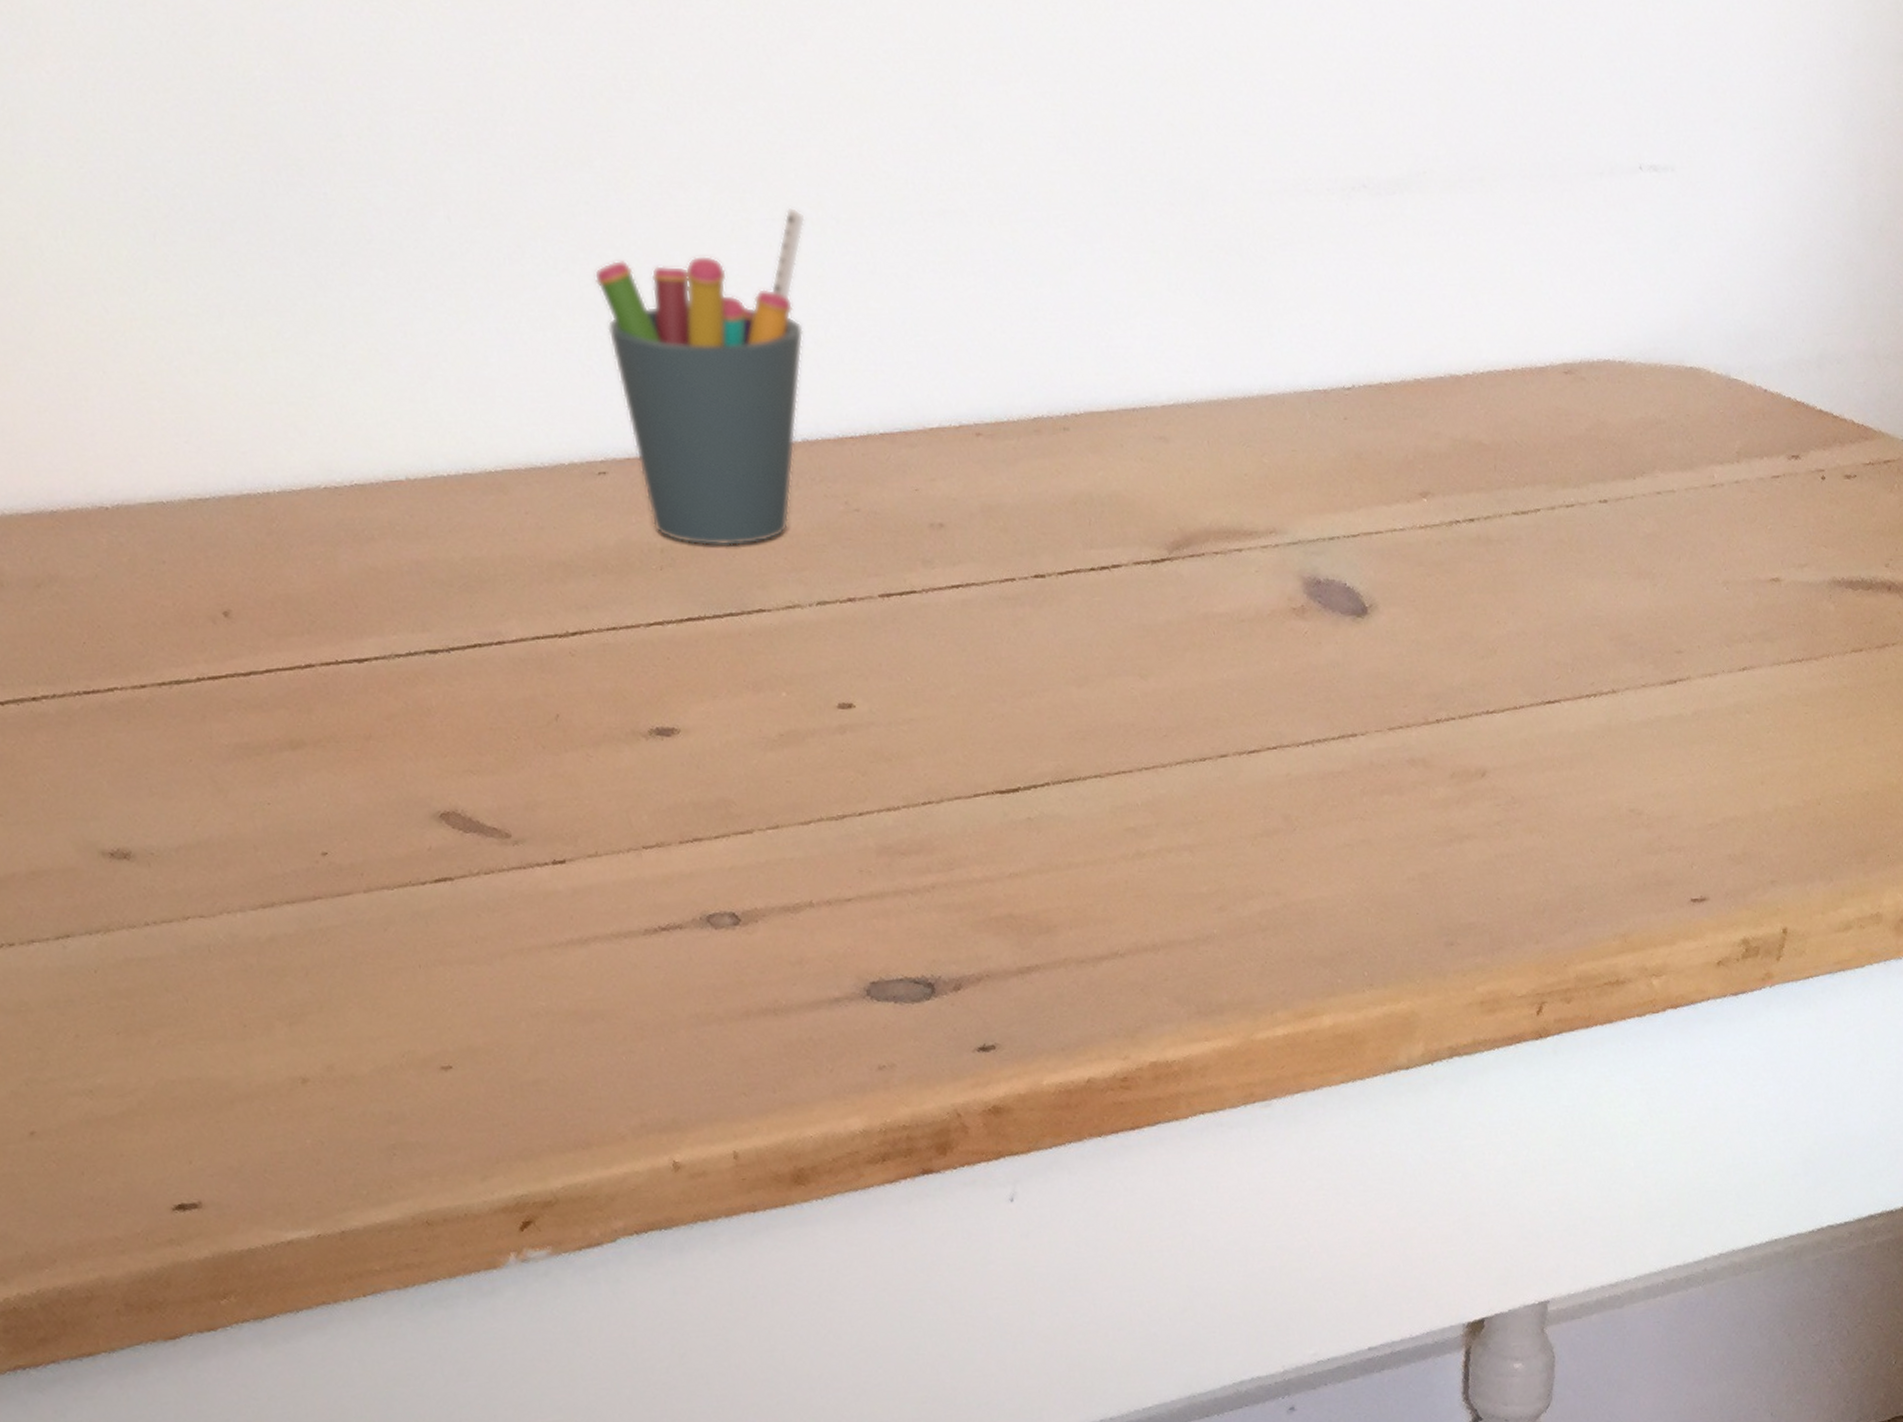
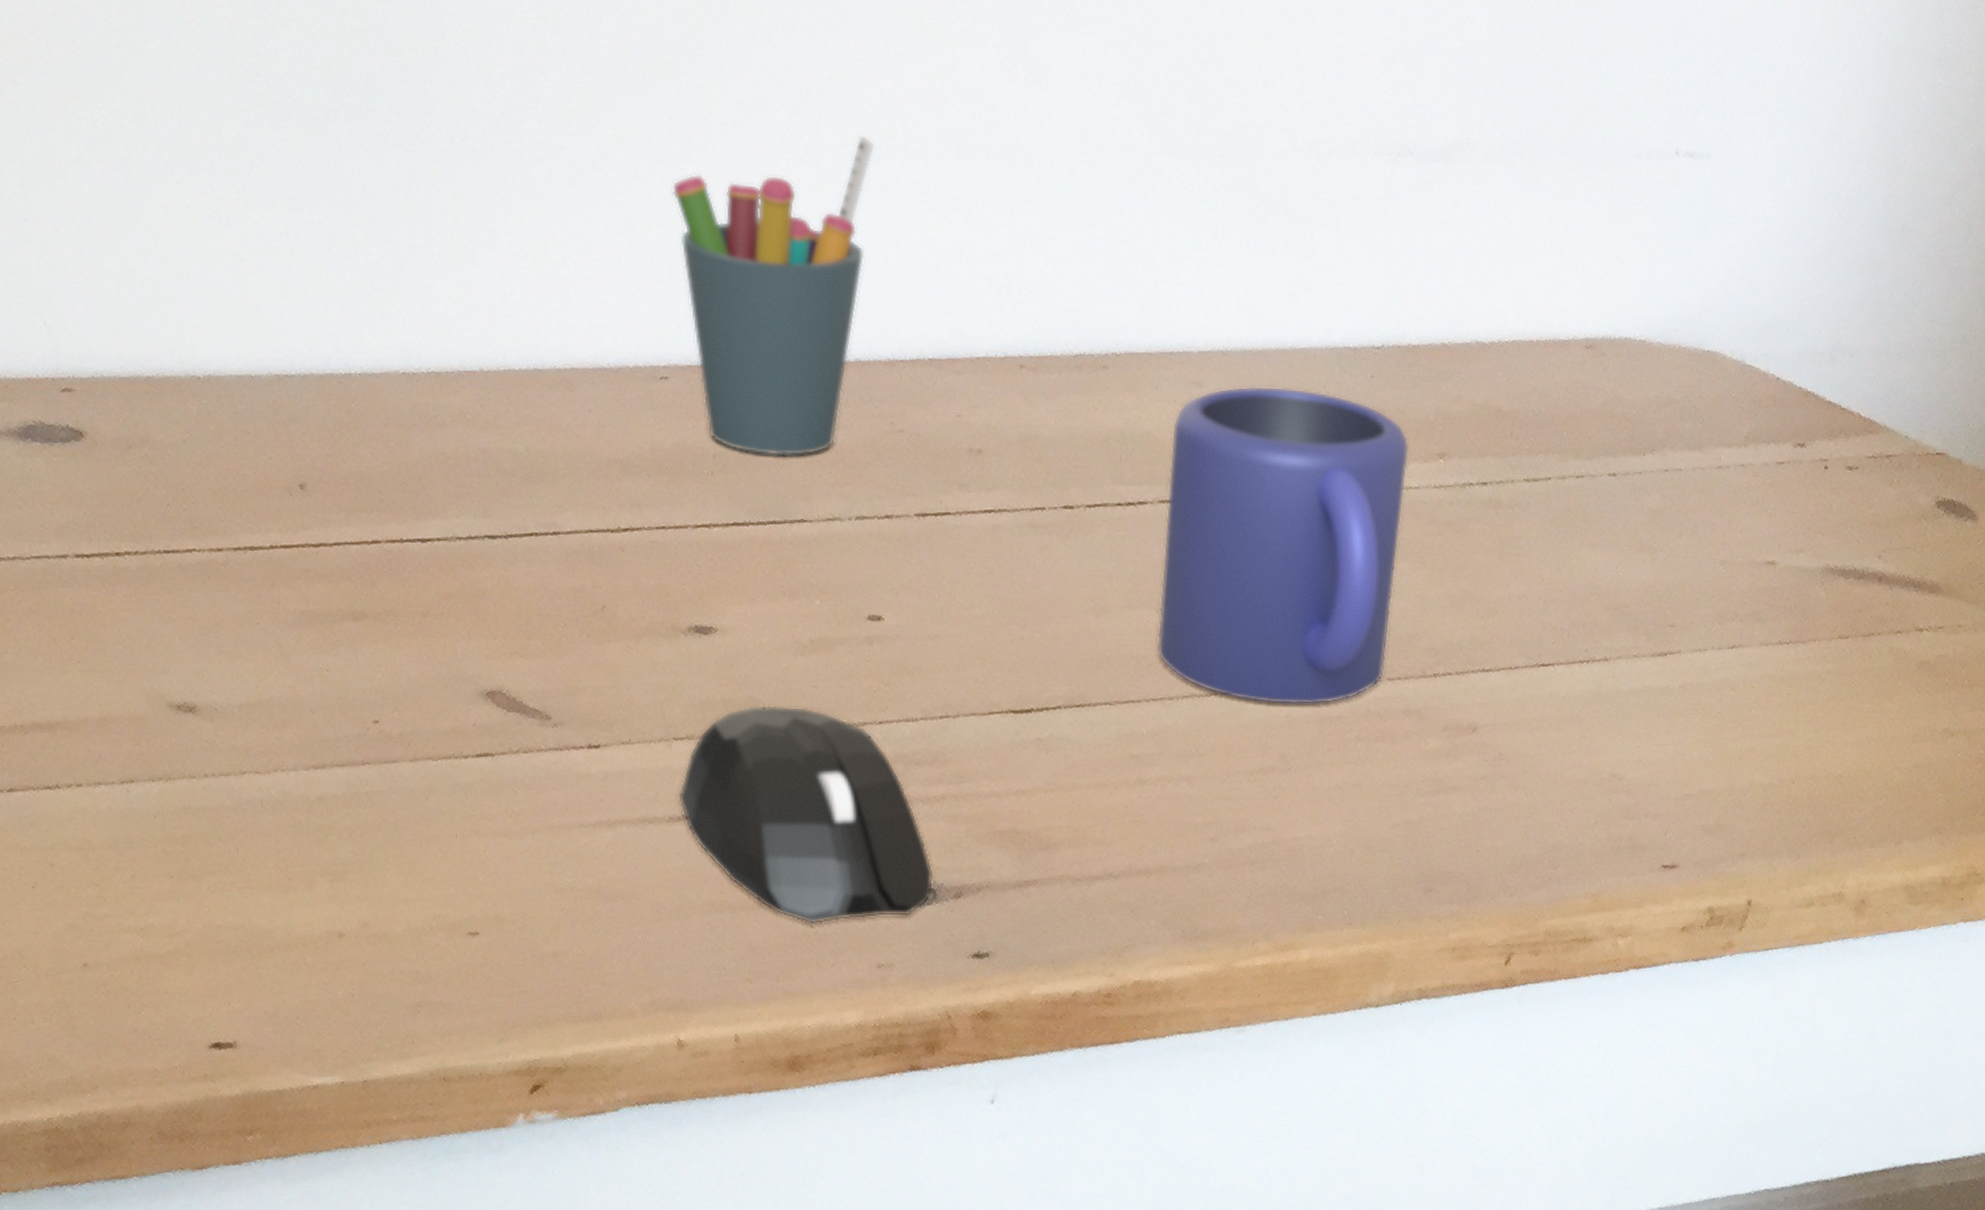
mouse: none [652,803,931,1030] -> present [678,704,934,925]
mug: none [1141,435,1391,765] -> present [1157,385,1410,706]

